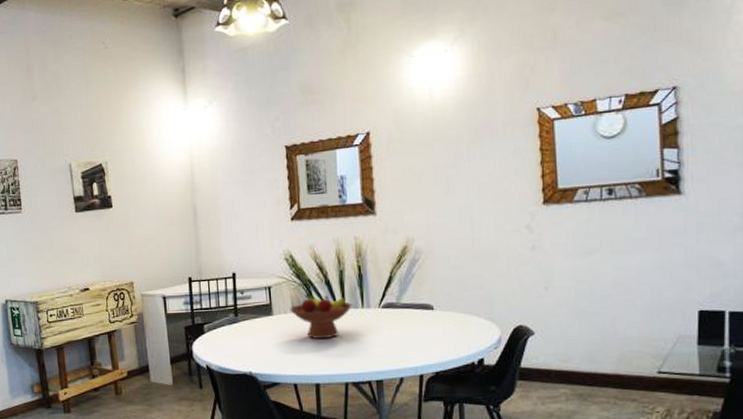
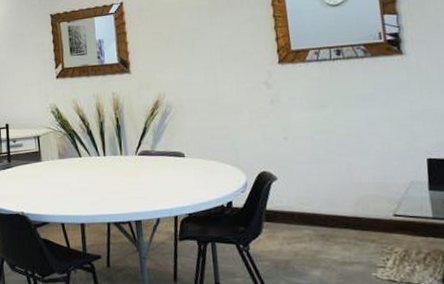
fruit bowl: present [290,293,352,339] -> none [56,142,112,183]

